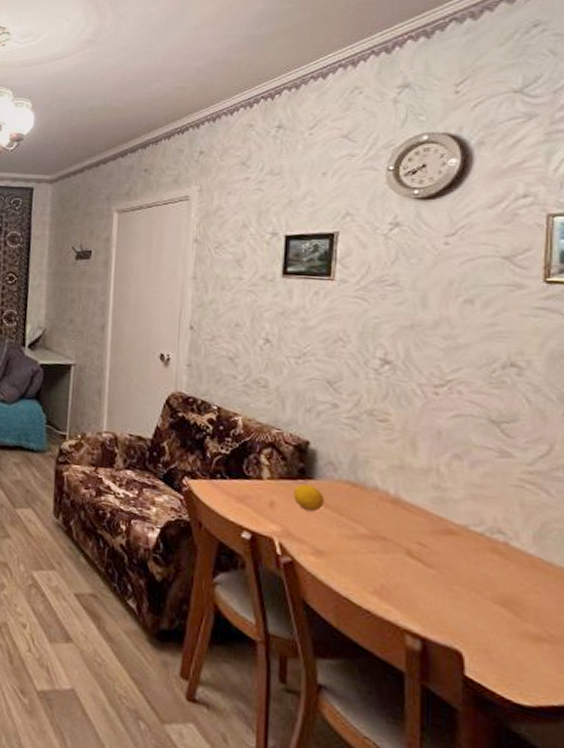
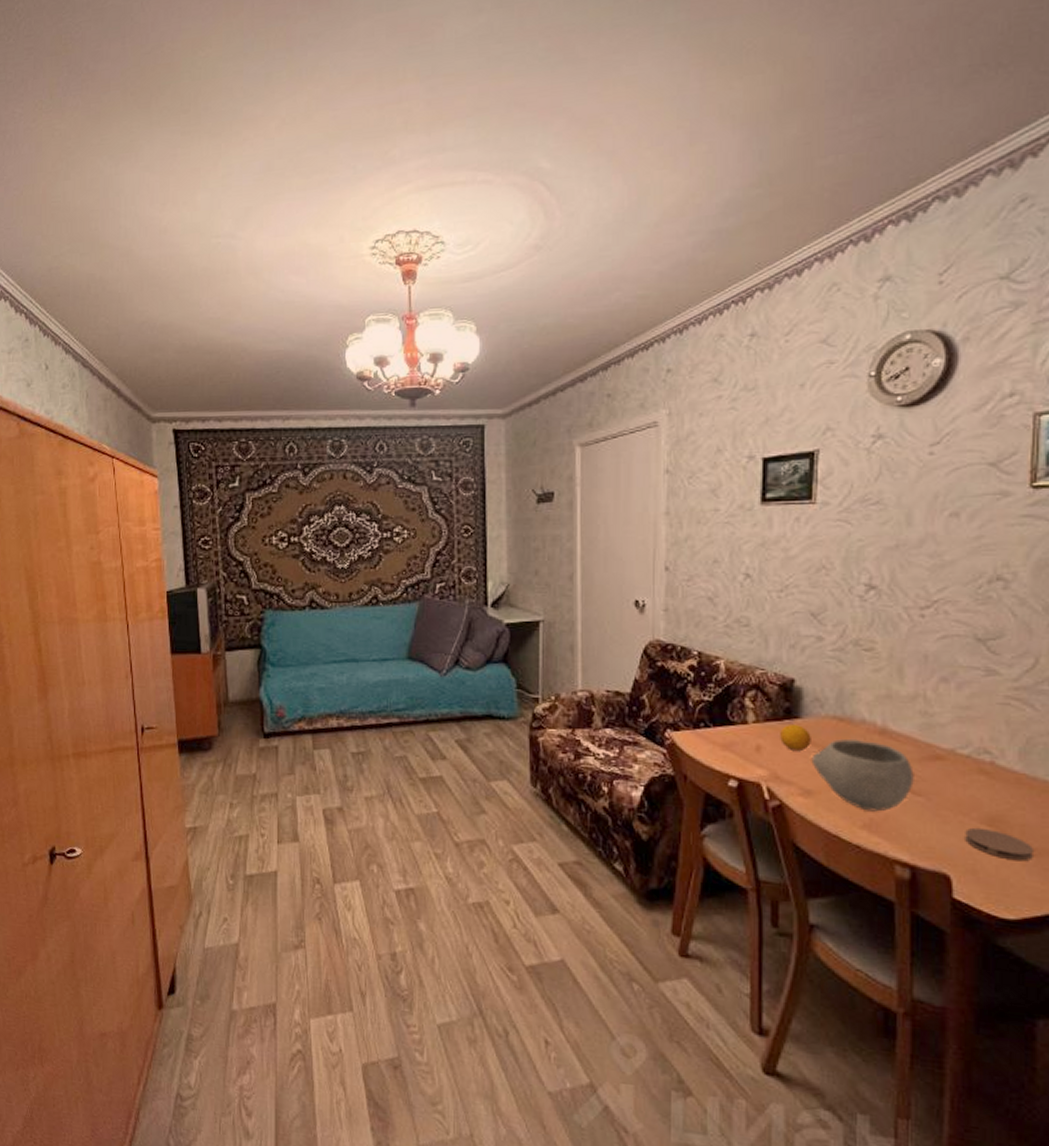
bowl: none [323,503,426,580] -> present [811,738,914,812]
coaster: none [478,606,549,647] -> present [965,827,1033,861]

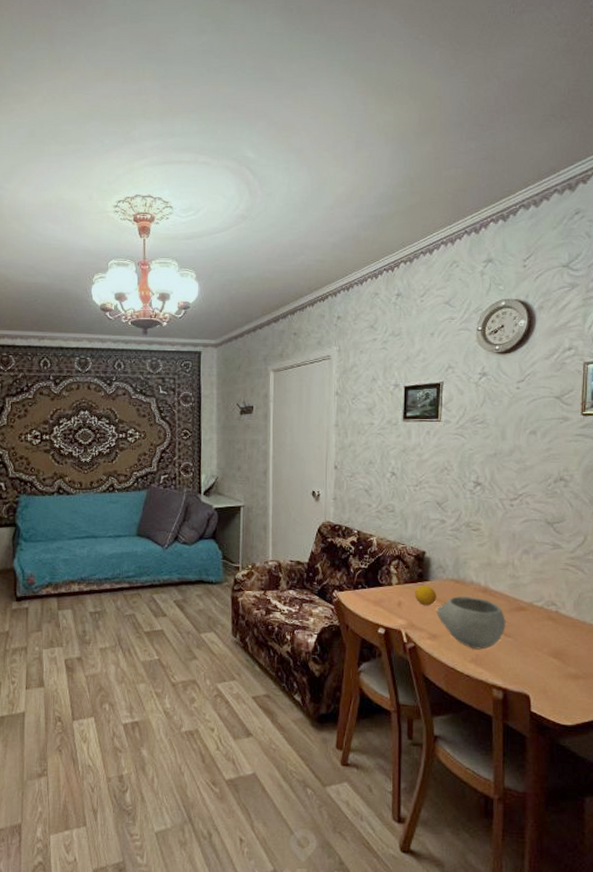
coaster: present [965,827,1033,861] -> none [539,659,583,683]

